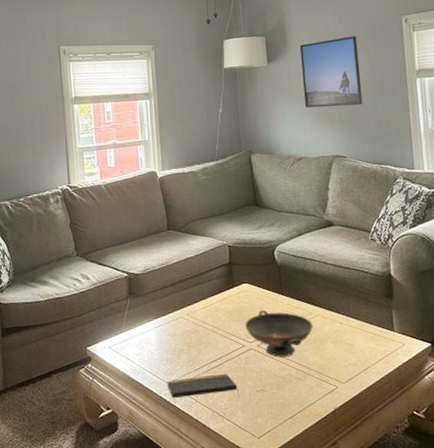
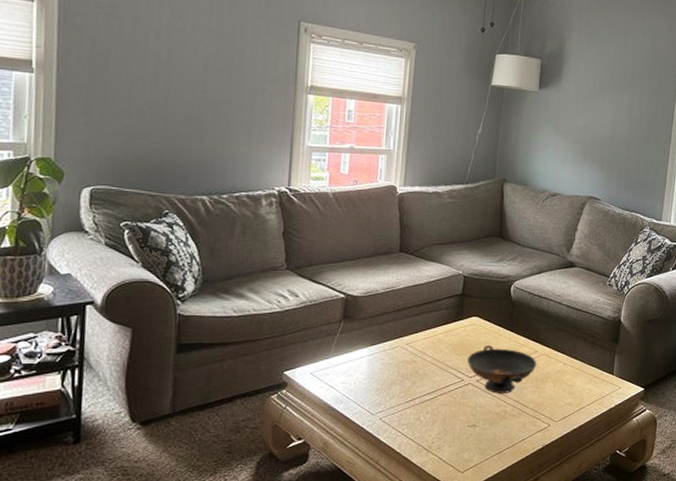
notepad: present [167,373,239,398] -> none [372,407,449,432]
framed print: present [300,35,363,108] -> none [569,75,633,150]

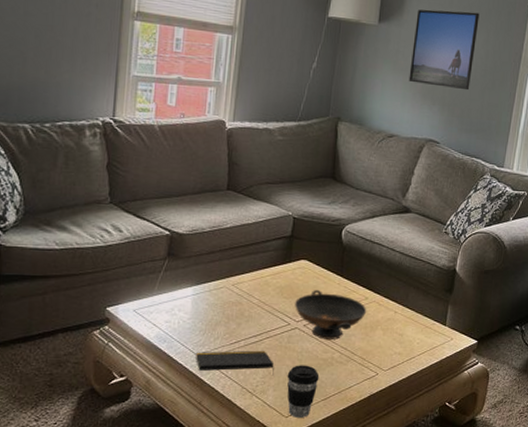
notepad: none [372,407,449,432] -> present [196,350,274,376]
coffee cup: none [461,419,493,472] -> present [287,365,320,418]
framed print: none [569,75,633,150] -> present [409,9,480,91]

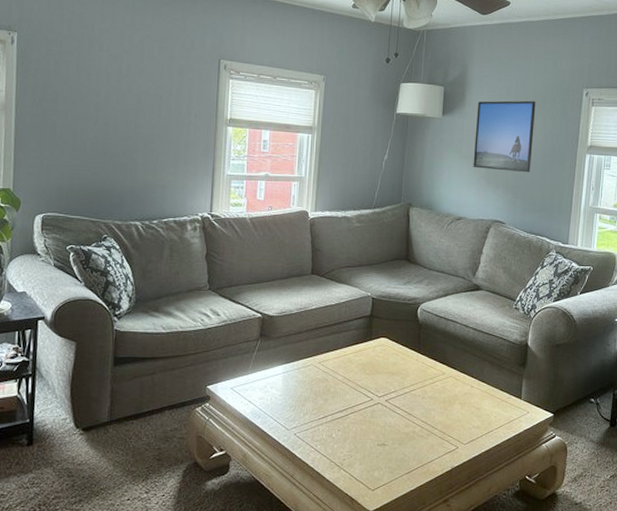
notepad: present [196,350,274,376] -> none [287,425,360,450]
coffee cup: present [287,365,320,418] -> none [372,439,402,491]
decorative bowl: present [294,290,367,340] -> none [376,366,445,414]

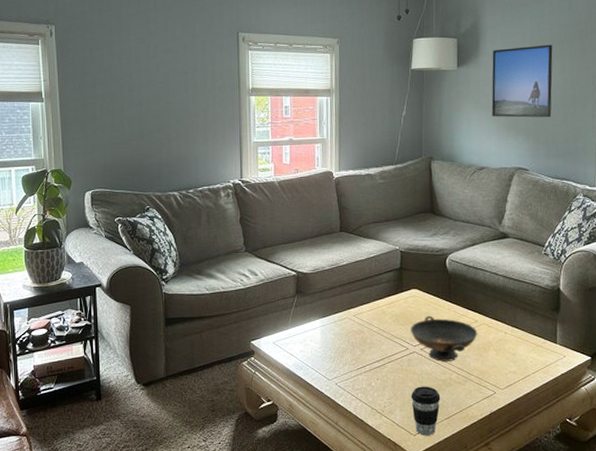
coffee cup: none [372,439,402,491] -> present [411,386,441,436]
decorative bowl: none [376,366,445,414] -> present [410,316,478,362]

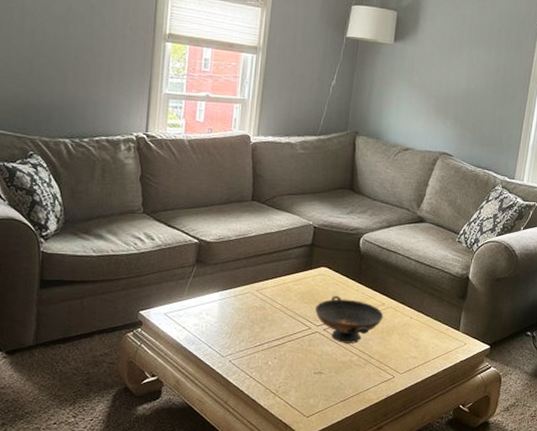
coffee cup: present [411,386,441,436] -> none [308,367,339,418]
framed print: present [491,44,553,118] -> none [423,29,491,106]

